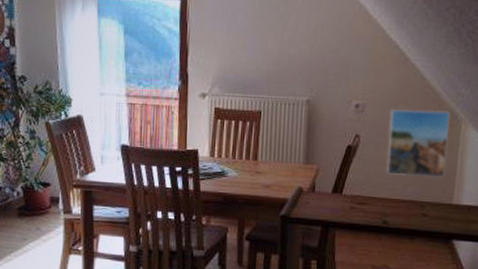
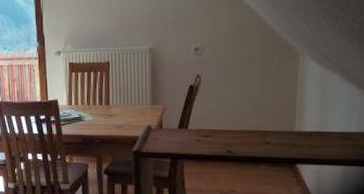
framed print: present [387,108,450,177] -> none [229,46,287,109]

